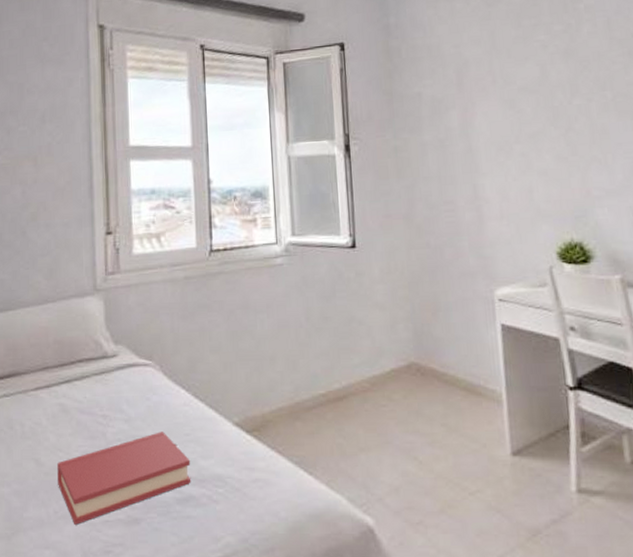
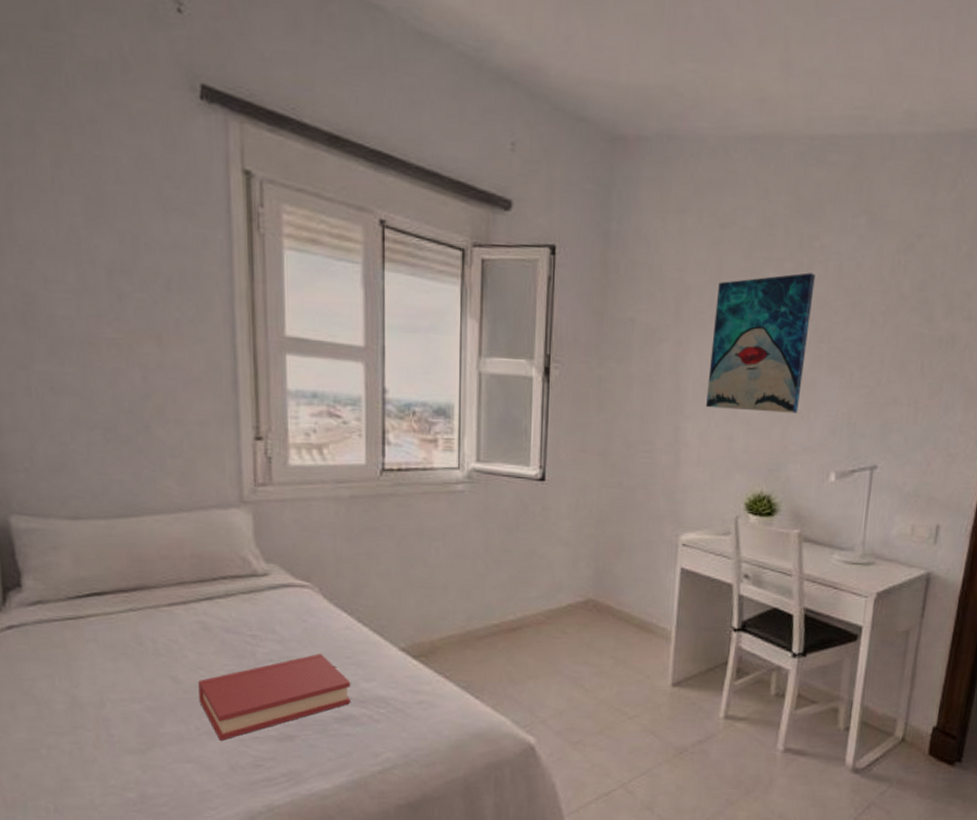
wall art: none [494,31,594,164] -> present [706,272,815,413]

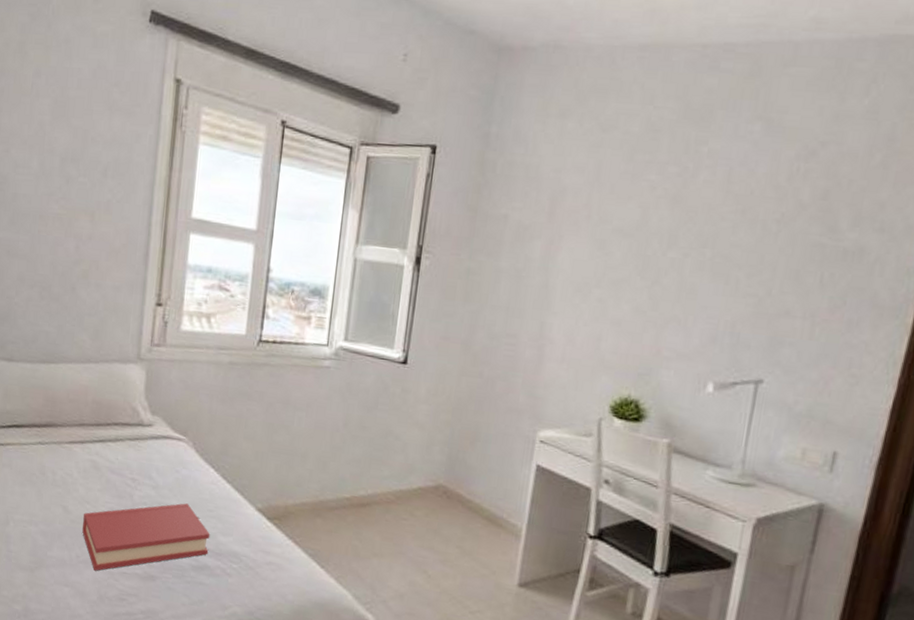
wall art: present [706,272,815,413] -> none [575,177,702,318]

